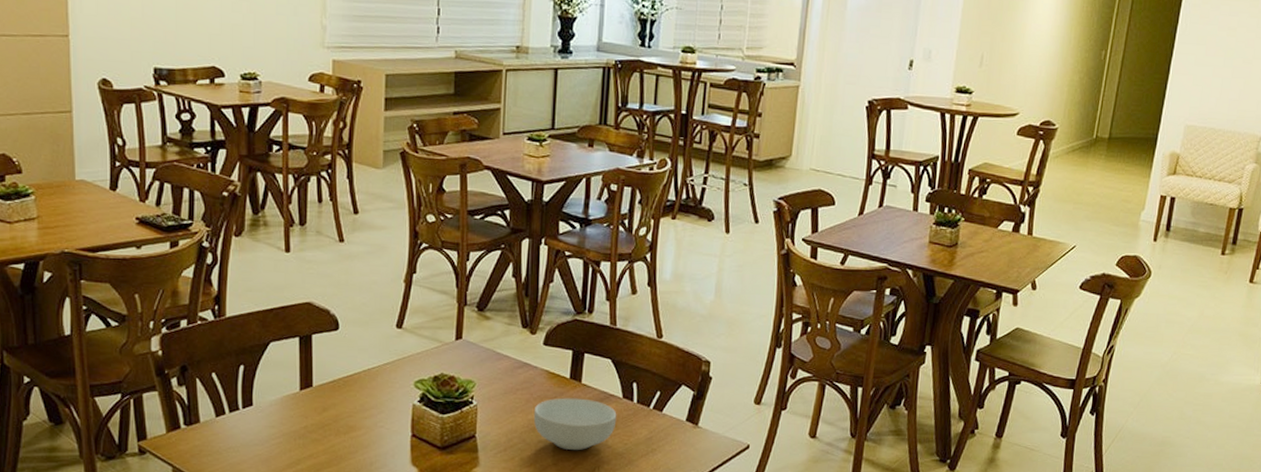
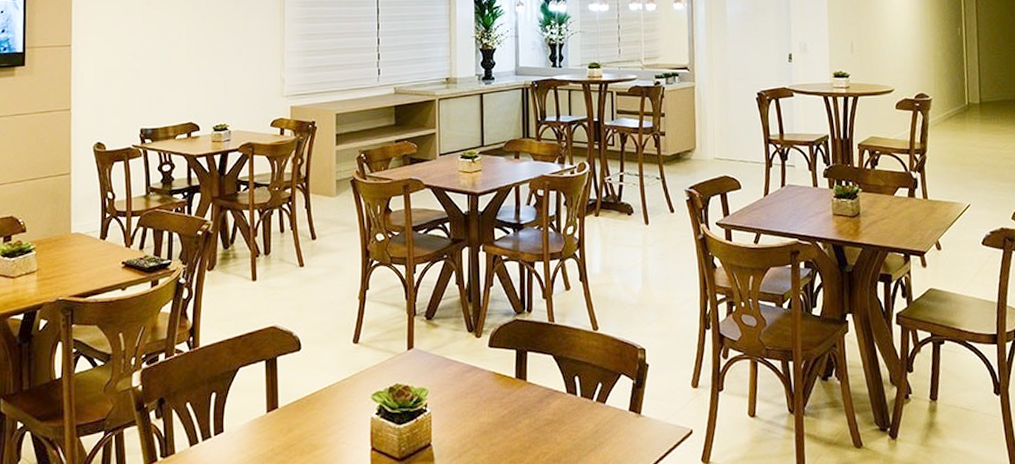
cereal bowl: present [533,398,617,450] -> none [484,397,563,450]

